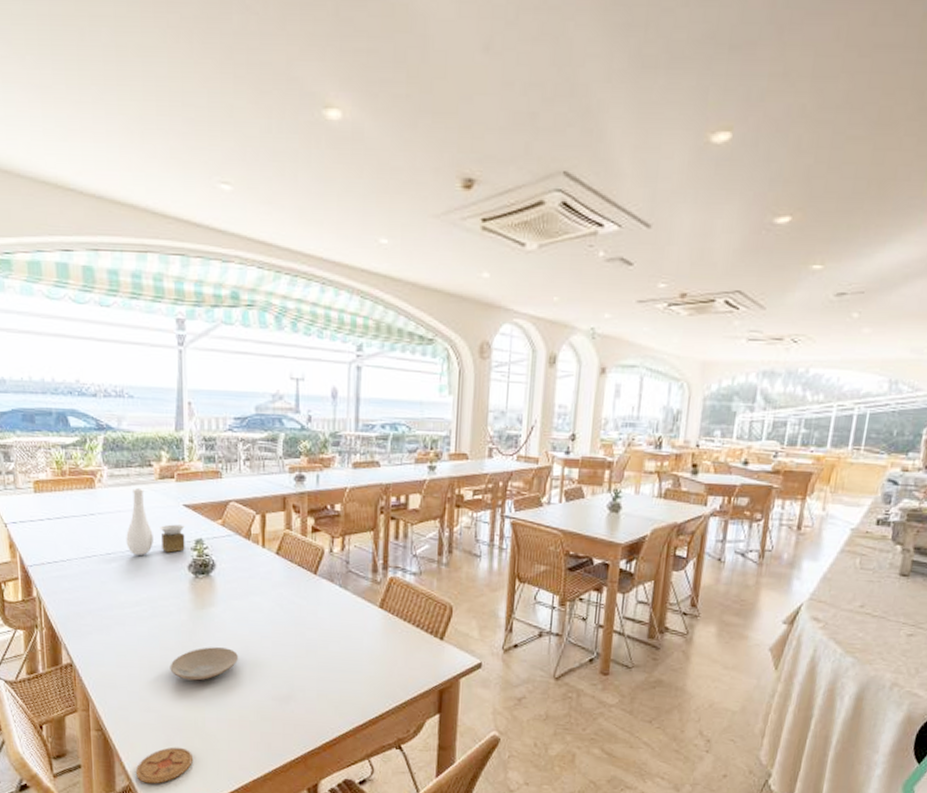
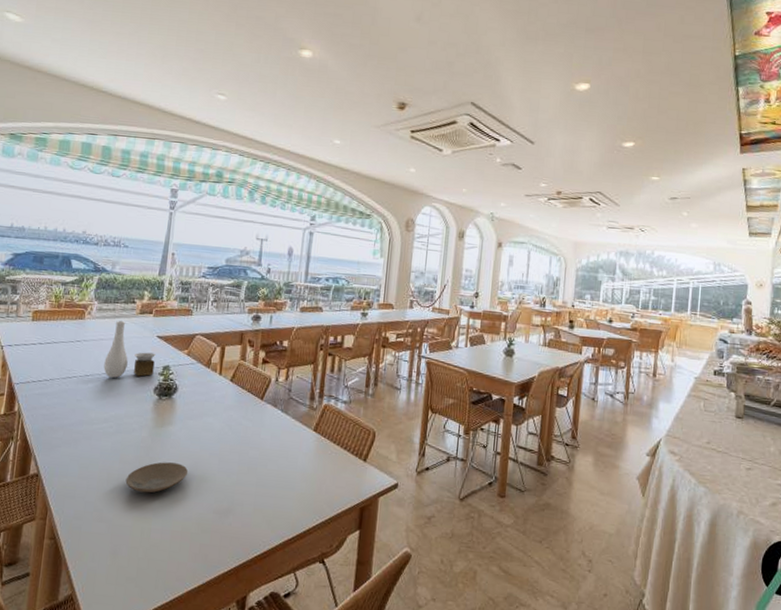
coaster: present [135,747,193,784] -> none [79,556,135,594]

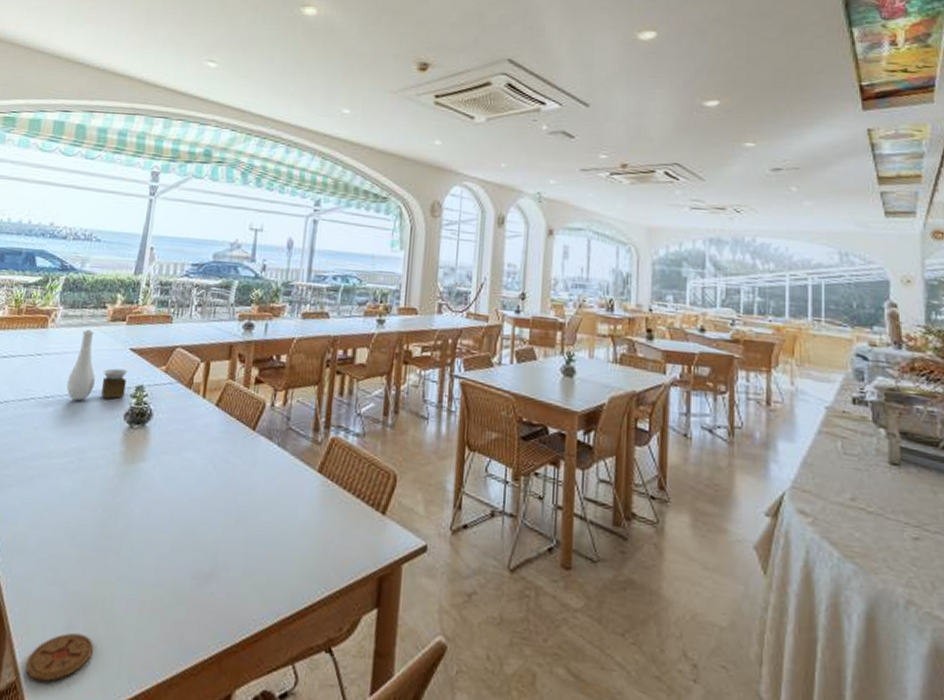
coaster: none [79,556,135,594] -> present [25,632,94,682]
plate: present [125,462,188,493] -> none [86,508,163,550]

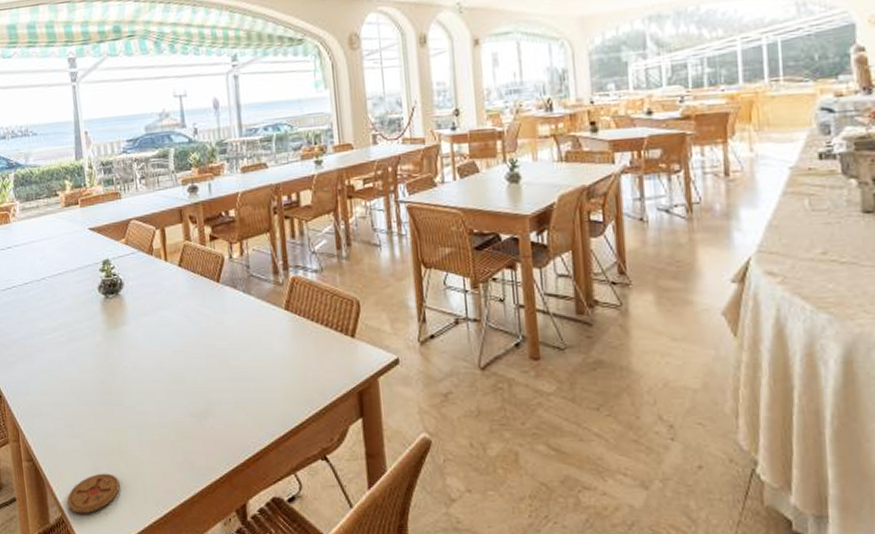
vase: present [66,329,129,401] -> none [40,217,94,282]

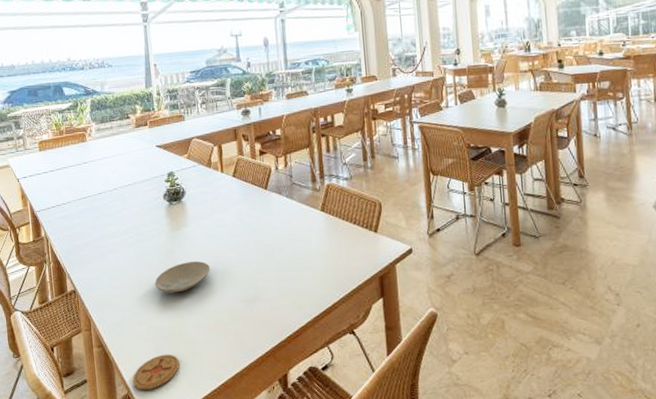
plate: none [89,366,154,402] -> present [154,261,211,293]

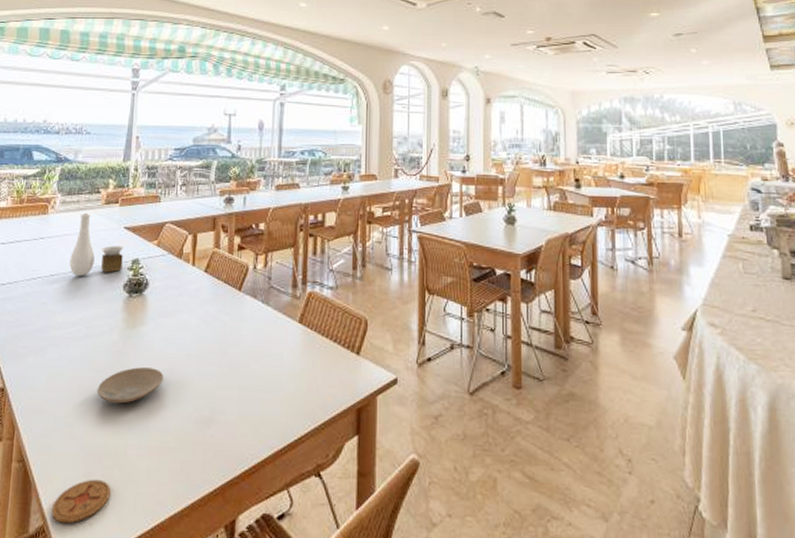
vase: none [112,136,160,192] -> present [69,212,125,276]

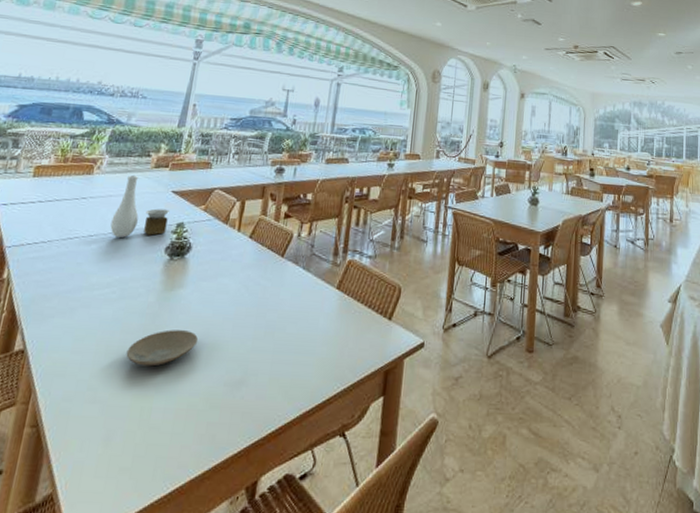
coaster: present [51,479,111,524] -> none [62,443,131,491]

